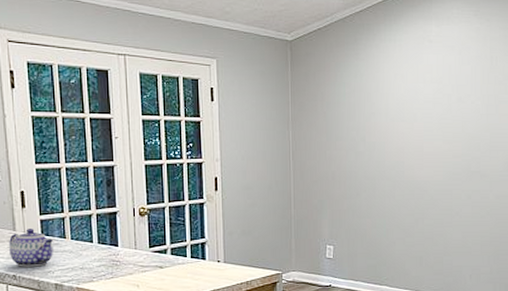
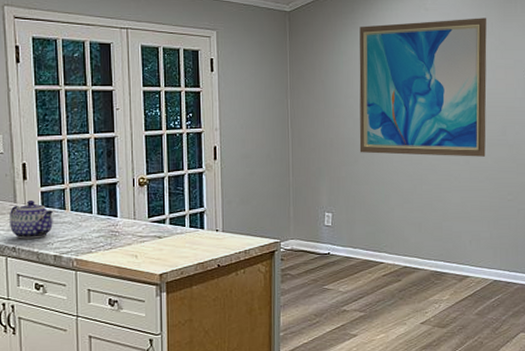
wall art: none [361,51,491,192] -> present [359,18,487,157]

